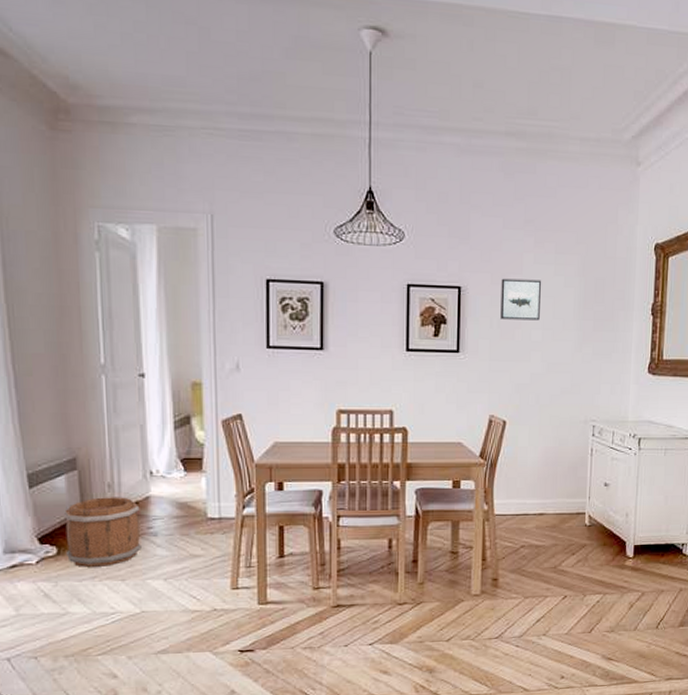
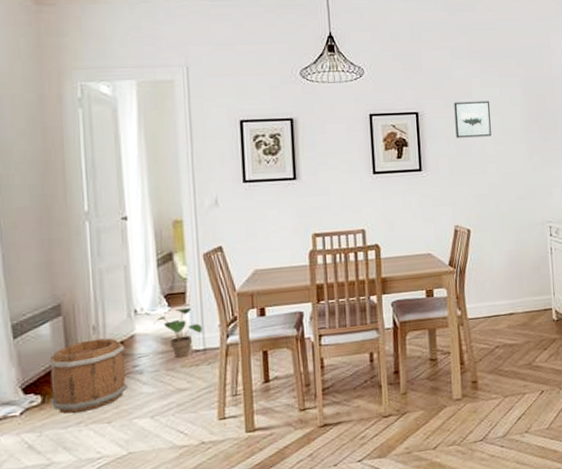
potted plant: none [169,474,218,525] -> present [154,307,202,359]

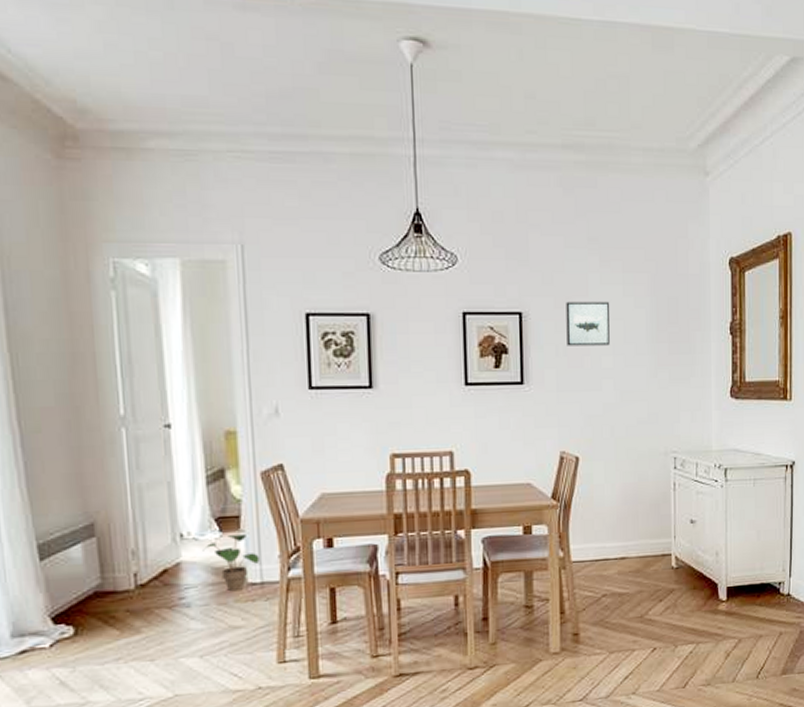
bucket: present [48,338,127,414] -> none [80,564,173,649]

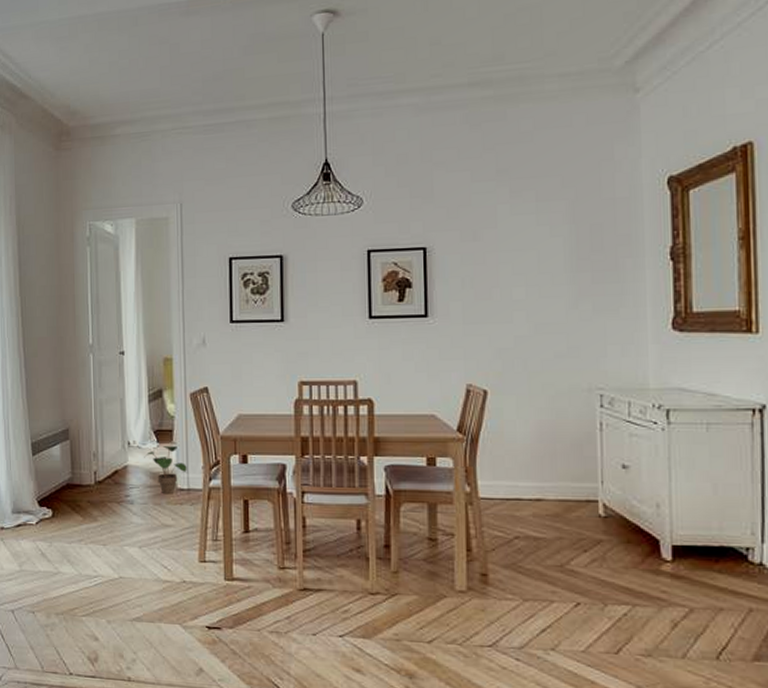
wall art: present [566,301,610,346] -> none [472,232,522,279]

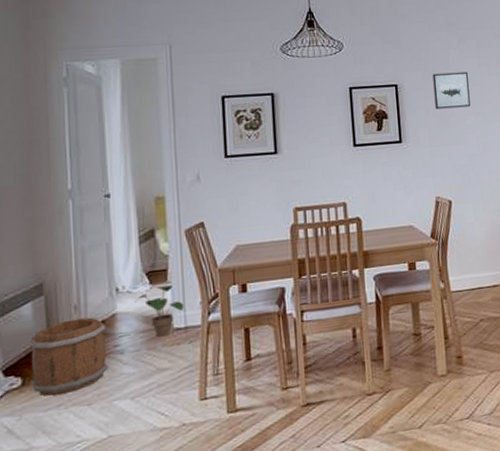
bucket: none [58,465,120,532] -> present [29,317,108,396]
wall art: none [472,232,522,279] -> present [432,71,471,109]

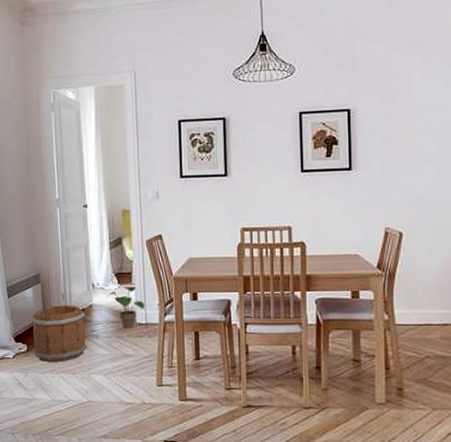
wall art: present [432,71,471,109] -> none [390,95,432,136]

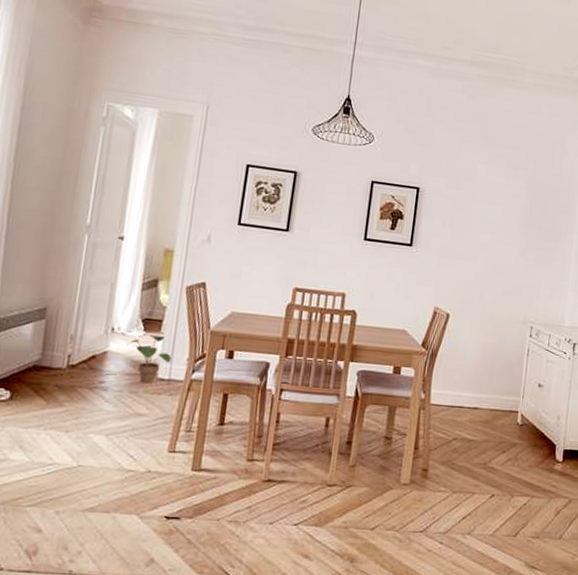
bucket: present [31,305,87,363] -> none [17,347,96,416]

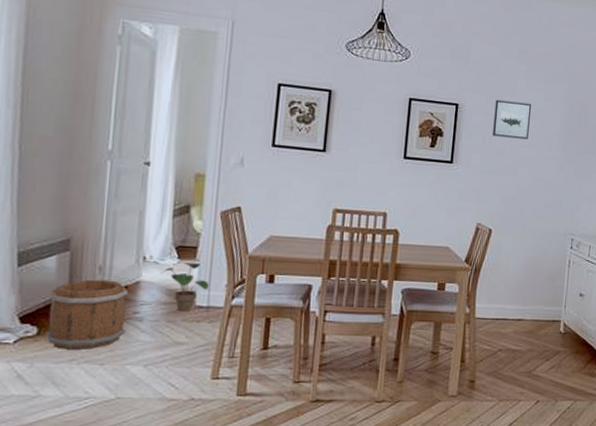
bucket: none [17,347,96,416] -> present [45,279,129,351]
wall art: none [452,184,493,225] -> present [492,99,532,140]

